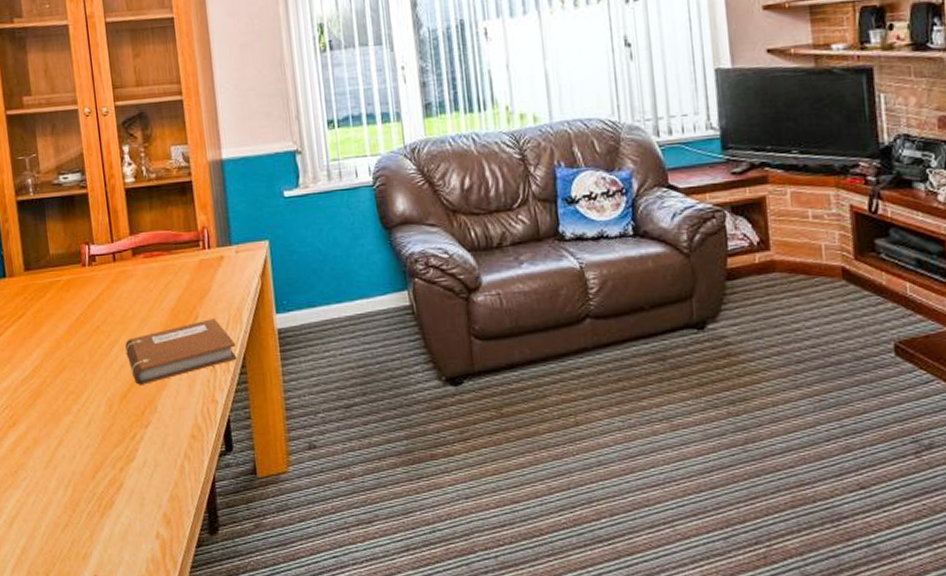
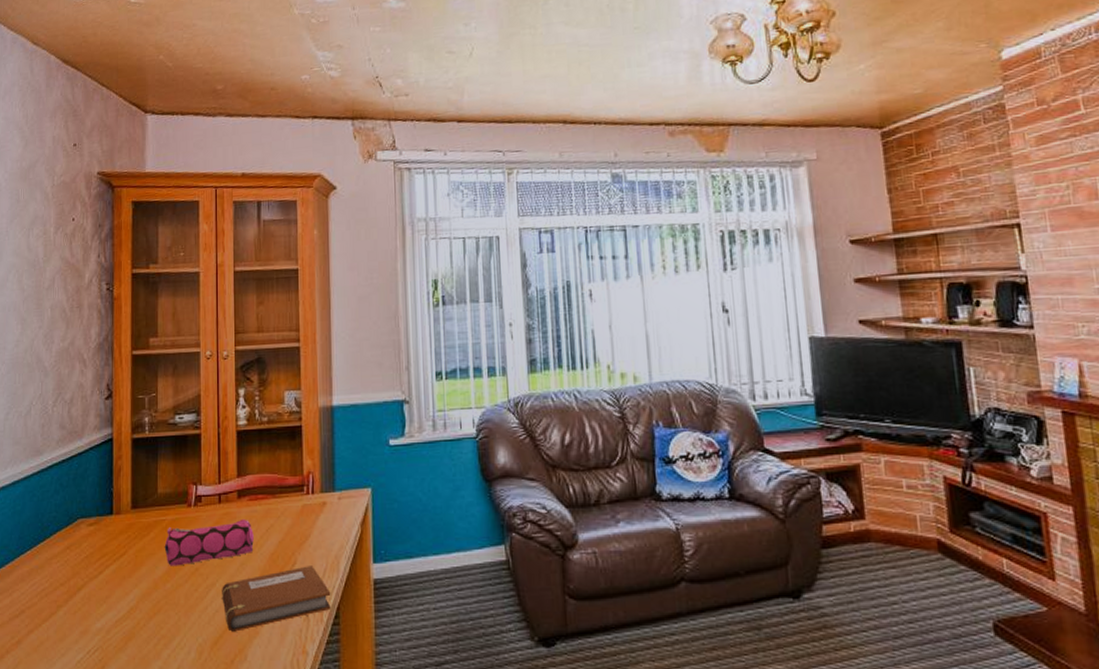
pencil case: none [62,276,154,325] -> present [164,518,254,566]

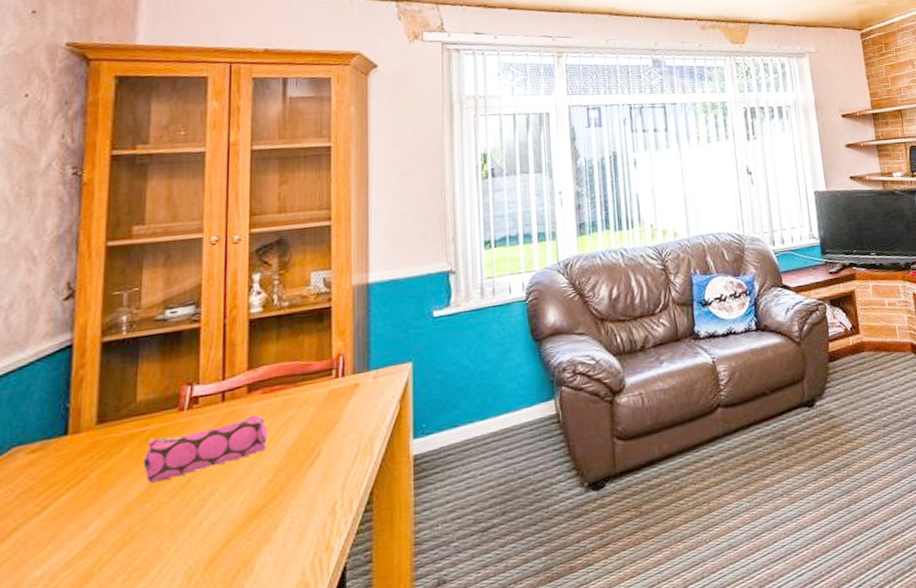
notebook: present [222,566,331,632] -> none [222,453,363,545]

